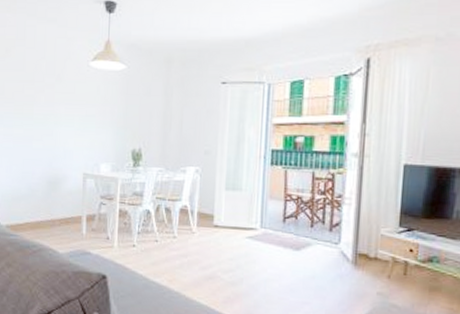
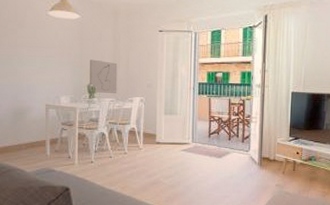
wall art: none [135,119,169,161] -> present [90,59,118,93]

